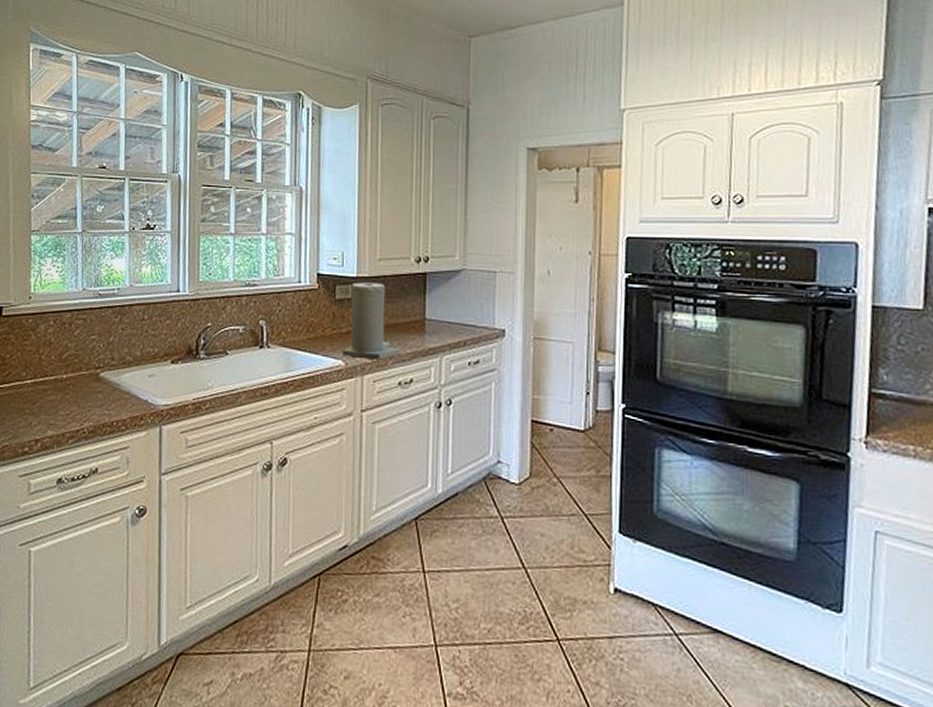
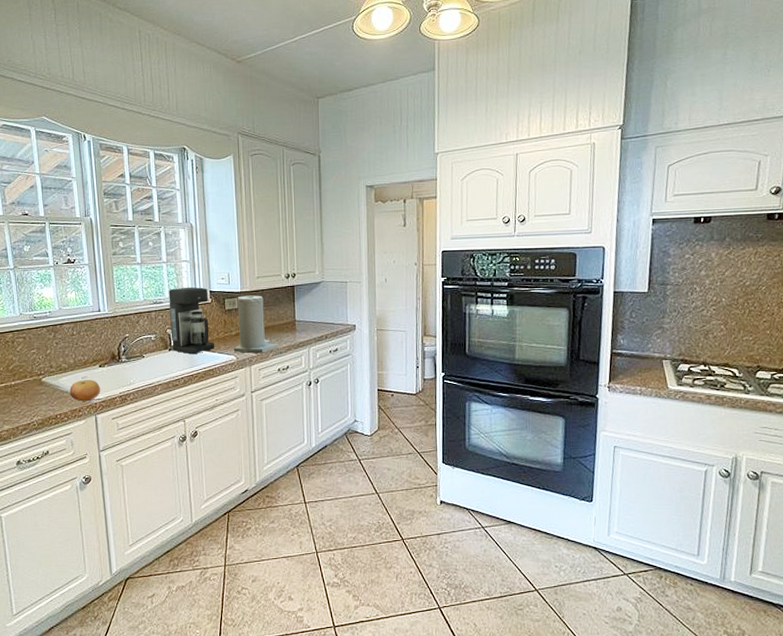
fruit: none [131,378,171,407] -> present [70,379,101,402]
coffee maker: none [264,266,319,354] -> present [168,286,215,354]

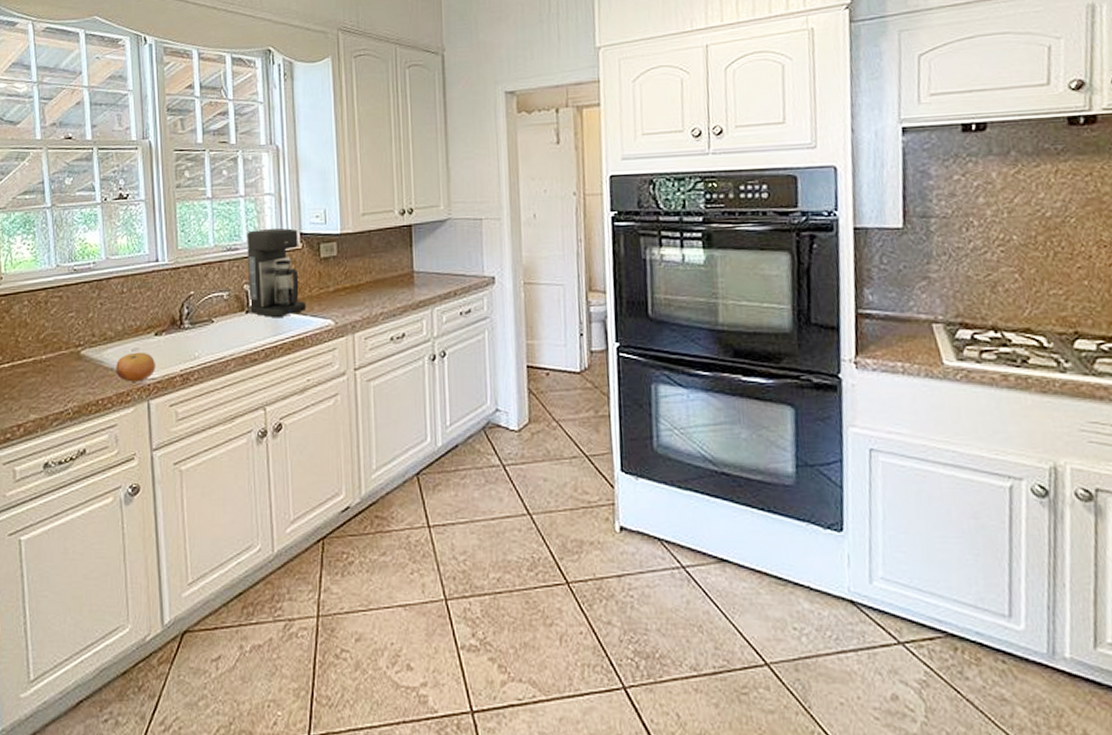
paper towel: present [233,295,280,354] -> none [330,238,393,317]

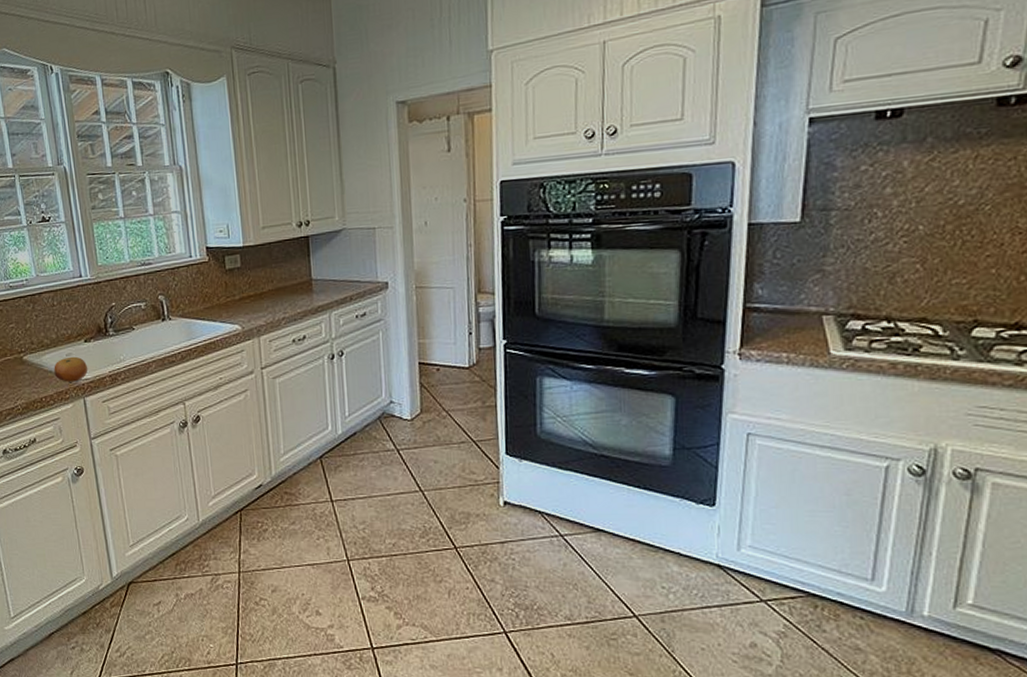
coffee maker: present [246,227,307,317] -> none [158,243,216,324]

